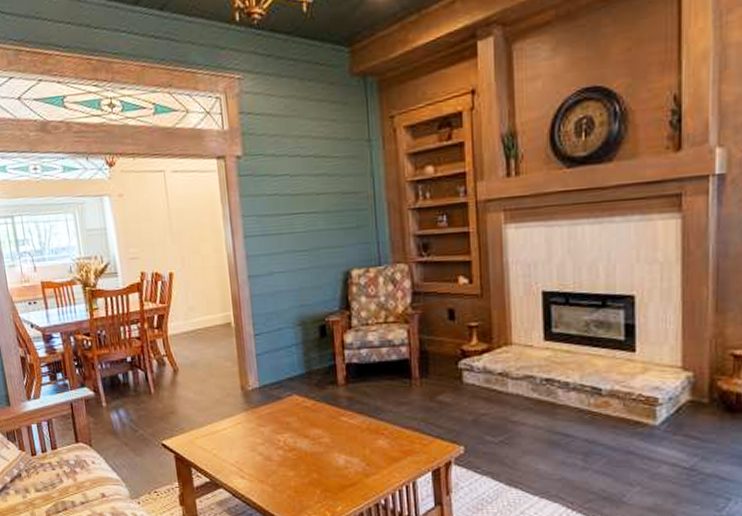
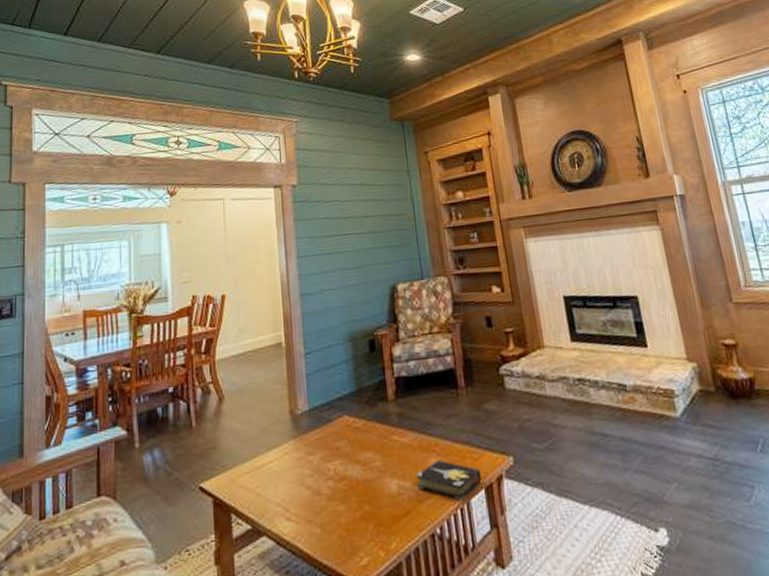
hardback book: none [363,442,429,478] -> present [416,459,482,500]

